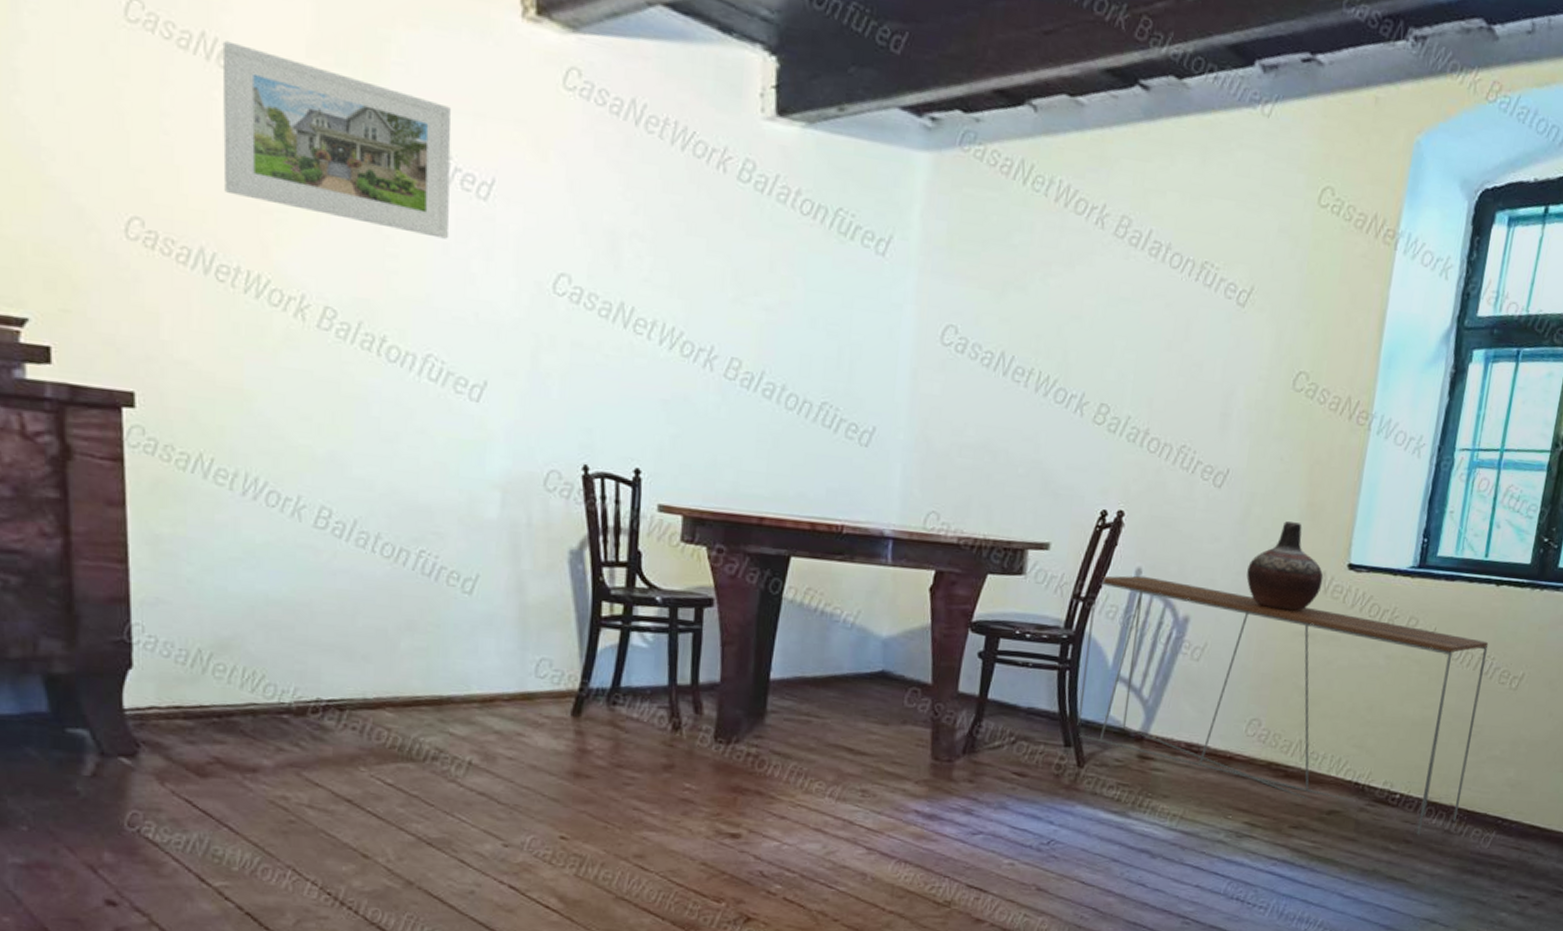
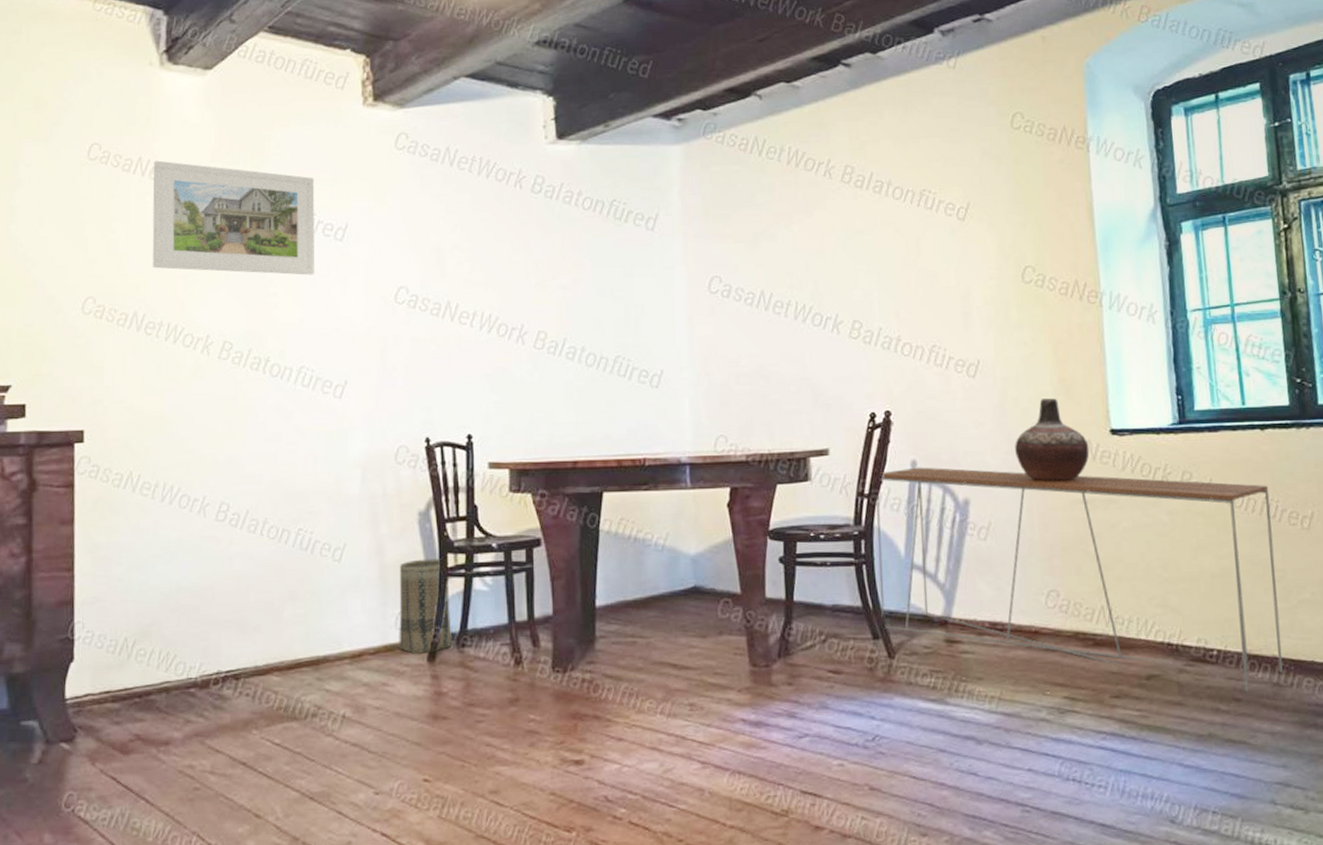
basket: none [538,603,603,707] -> present [399,558,452,654]

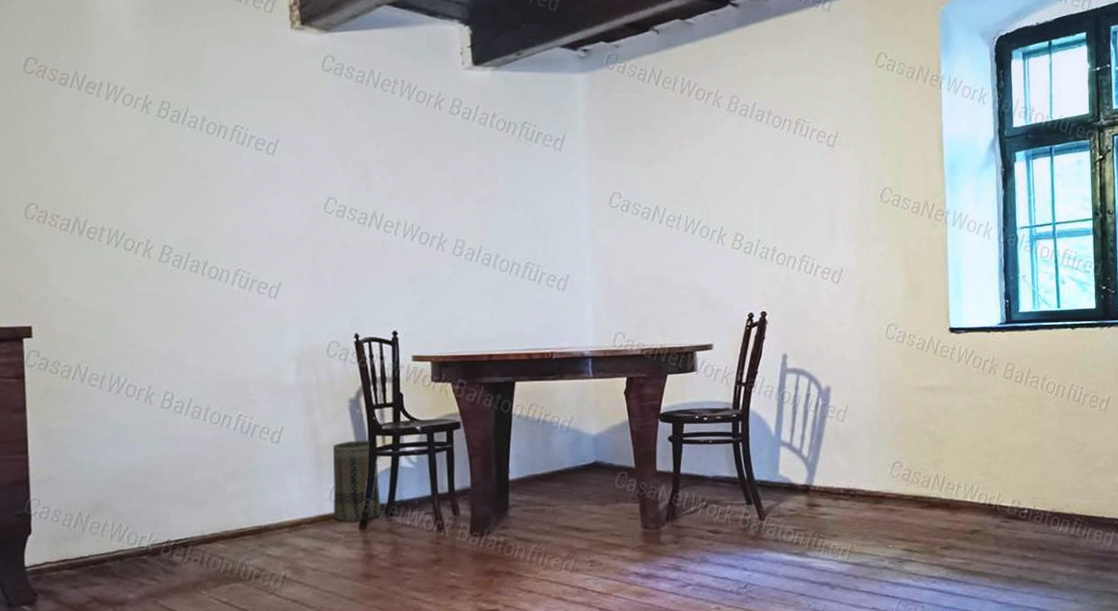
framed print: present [152,160,315,275] -> none [89,75,249,186]
console table: present [876,467,1283,692] -> none [752,359,1079,542]
vase: present [1015,398,1090,481] -> none [870,302,932,371]

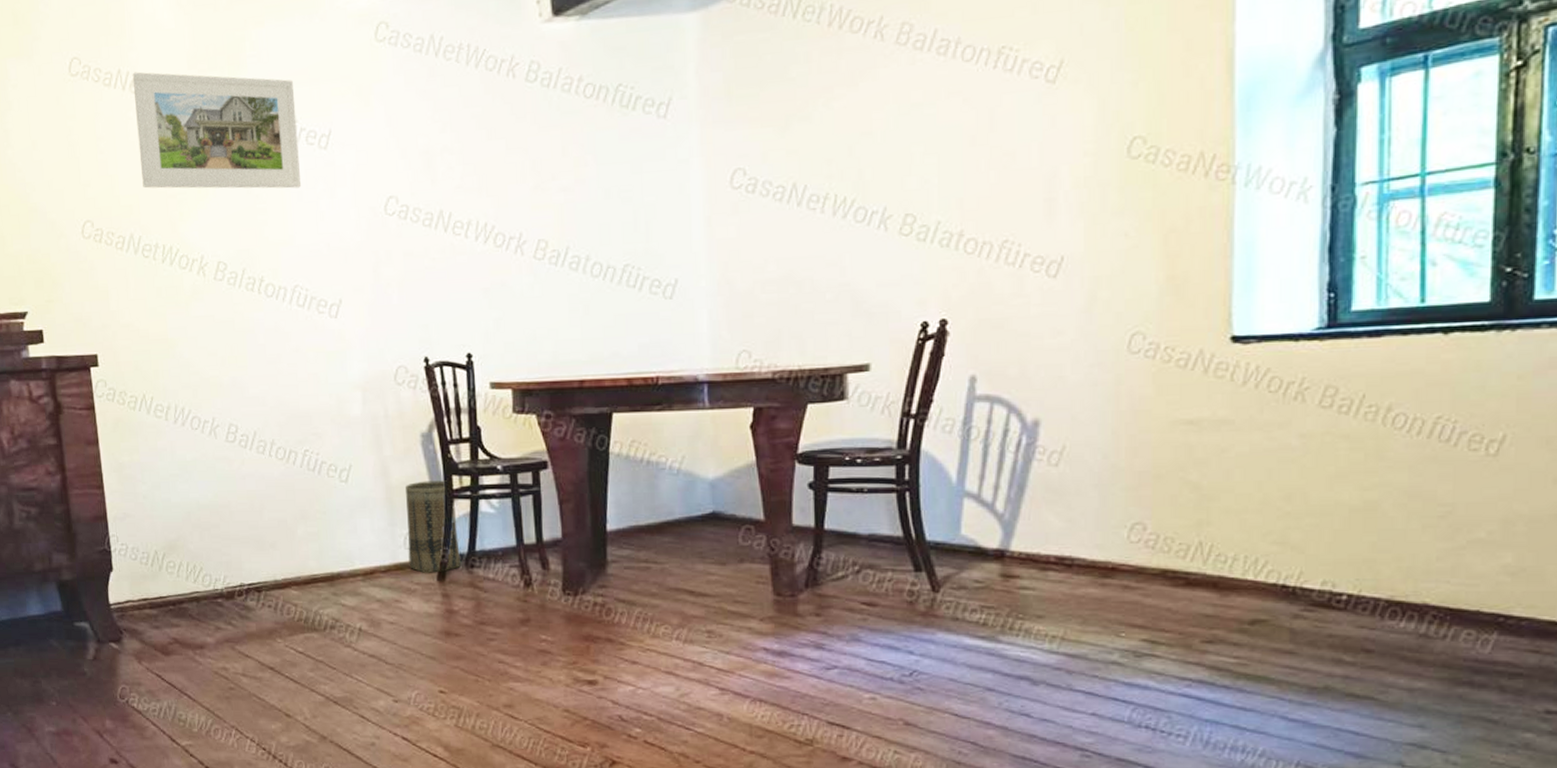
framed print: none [89,75,249,186] -> present [132,72,302,189]

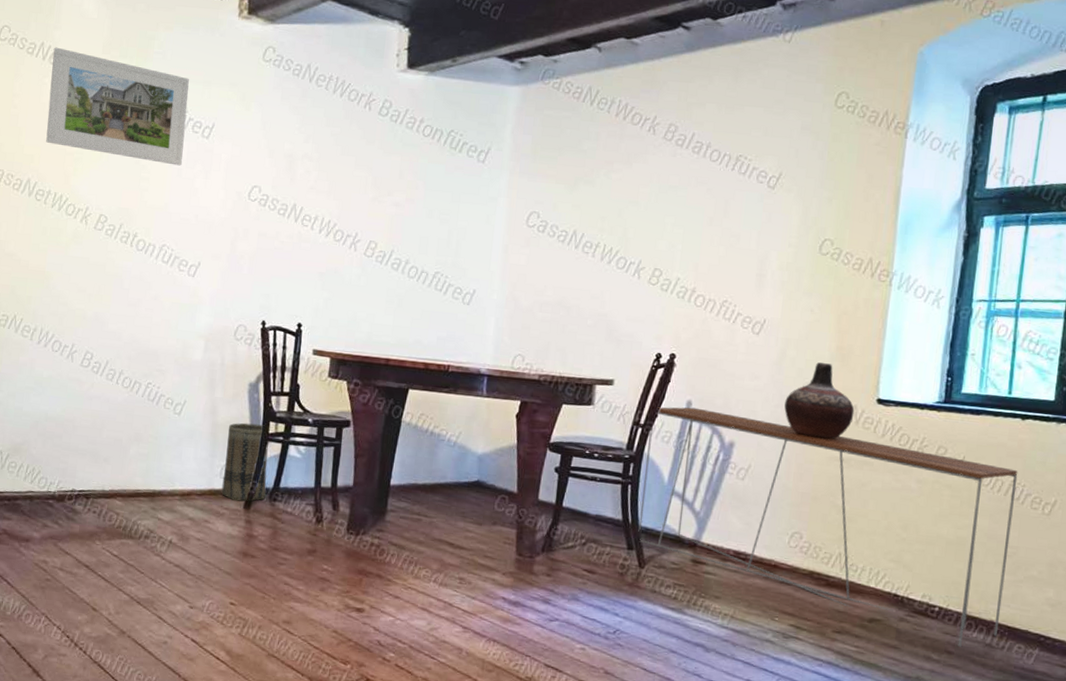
console table: none [924,383,1445,642] -> present [638,407,1018,647]
vase: none [1103,300,1201,399] -> present [784,362,855,439]

